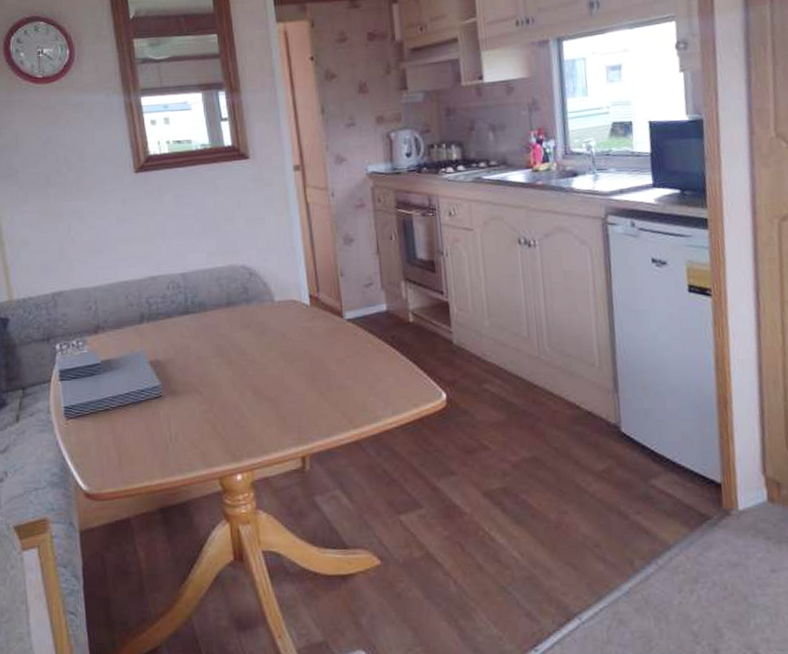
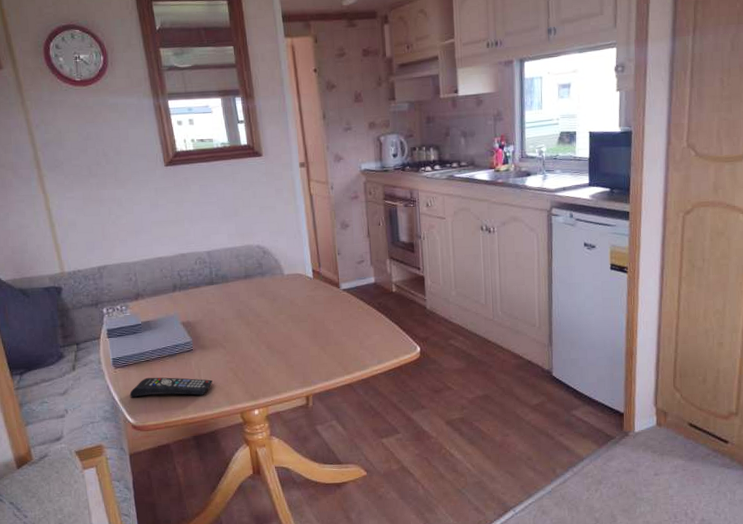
remote control: none [83,431,185,457] -> present [129,377,213,398]

